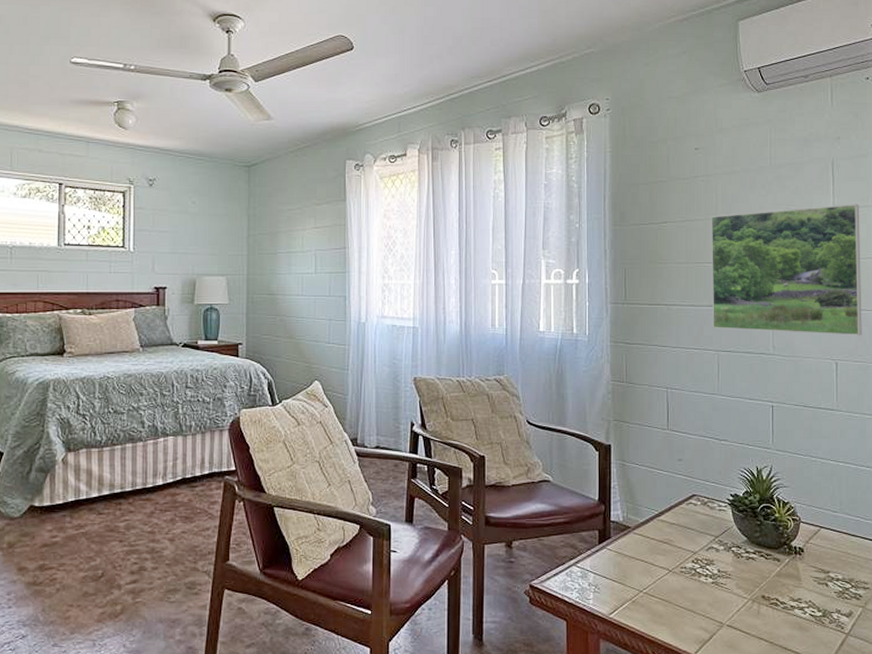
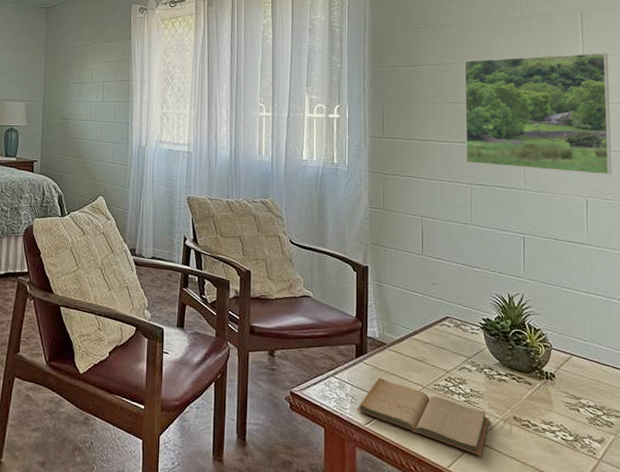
book: none [601,563,737,639] -> present [357,377,489,456]

